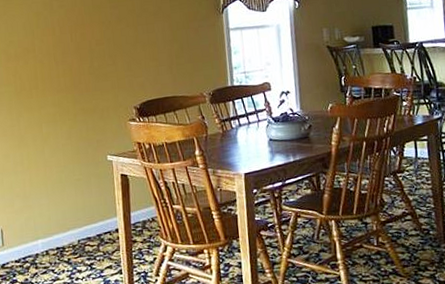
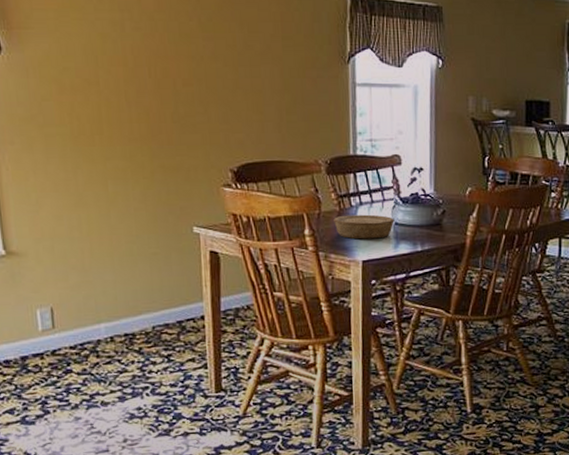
bowl: none [218,133,269,156] -> present [334,214,395,239]

